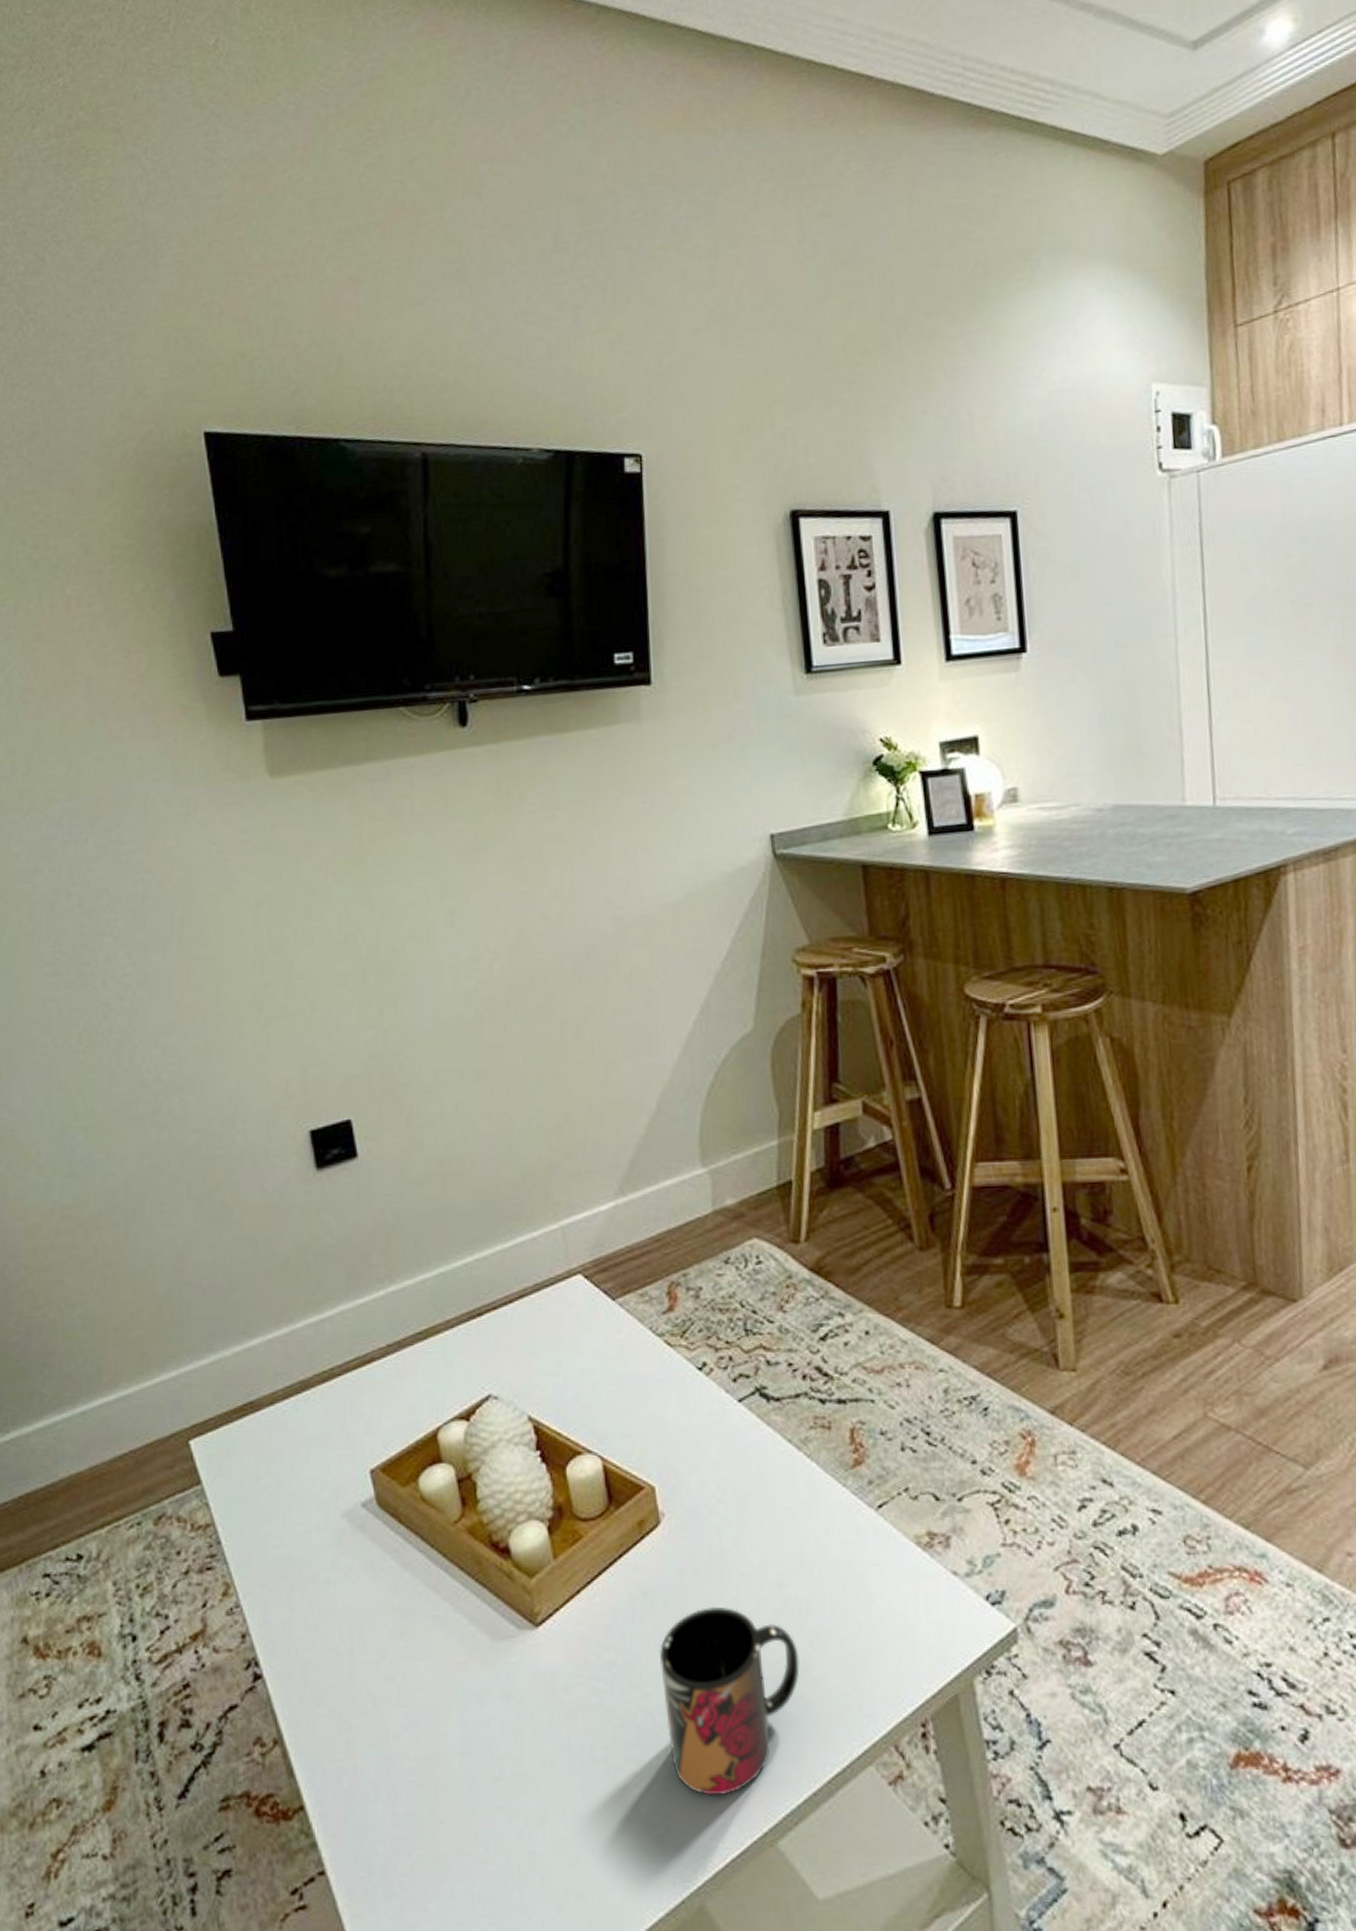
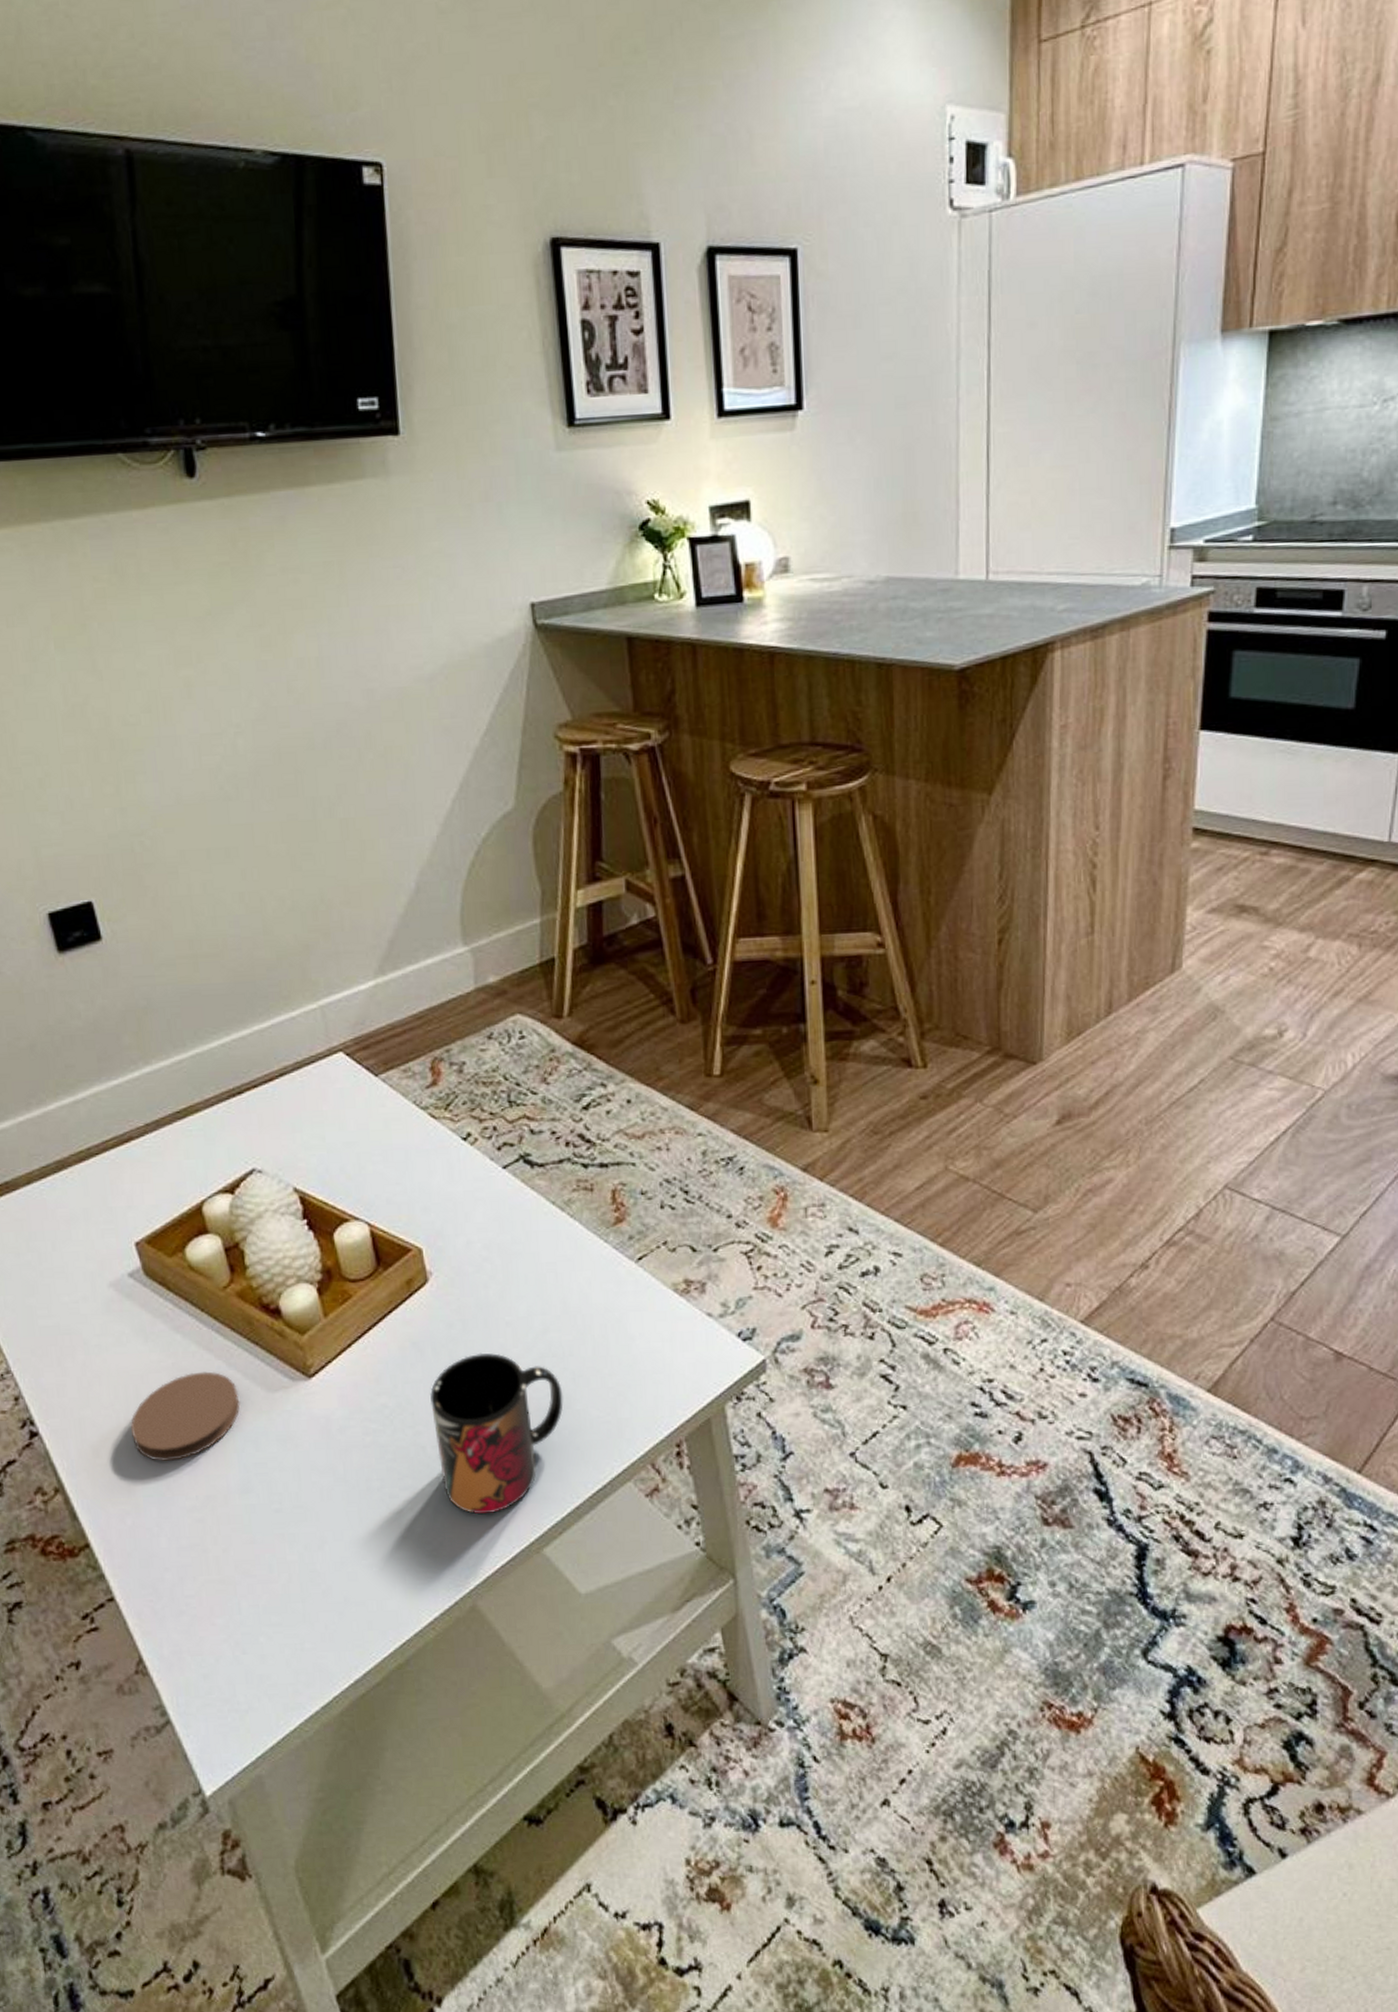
coaster: none [353,1614,465,1714] -> present [130,1371,241,1461]

